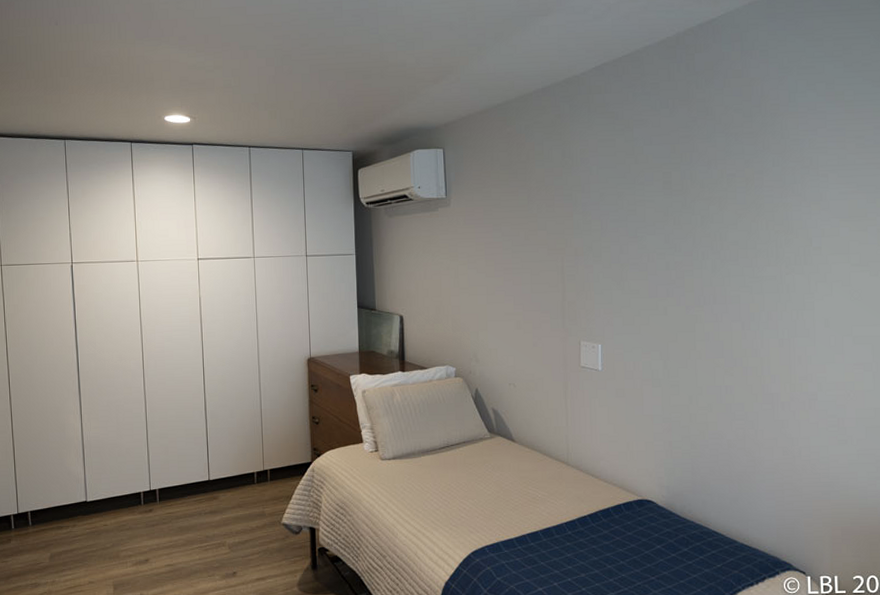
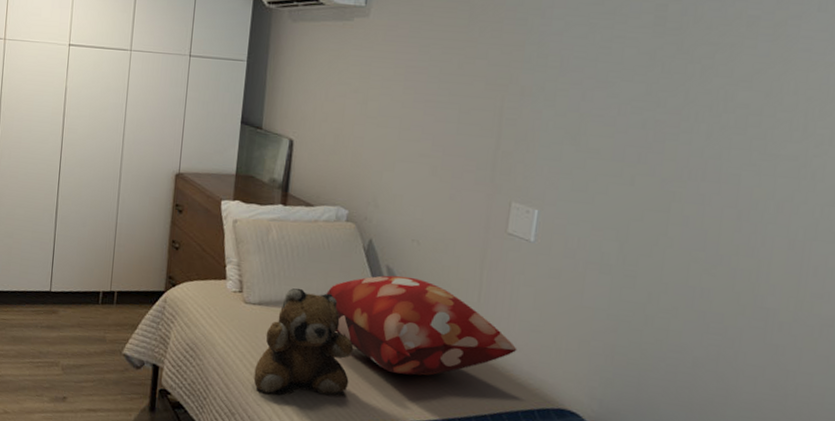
teddy bear: none [397,439,476,535] -> present [253,288,354,398]
decorative pillow: none [447,414,601,496] -> present [326,275,517,375]

